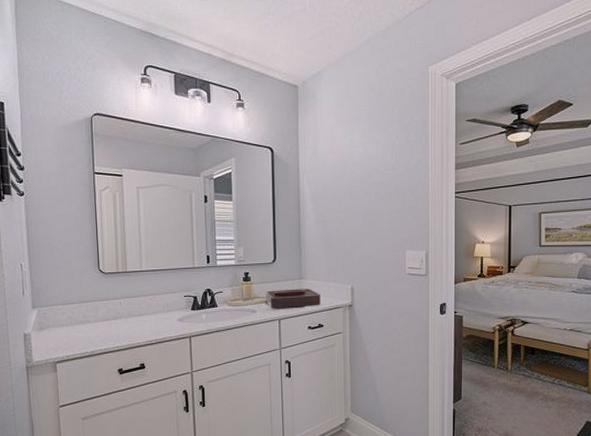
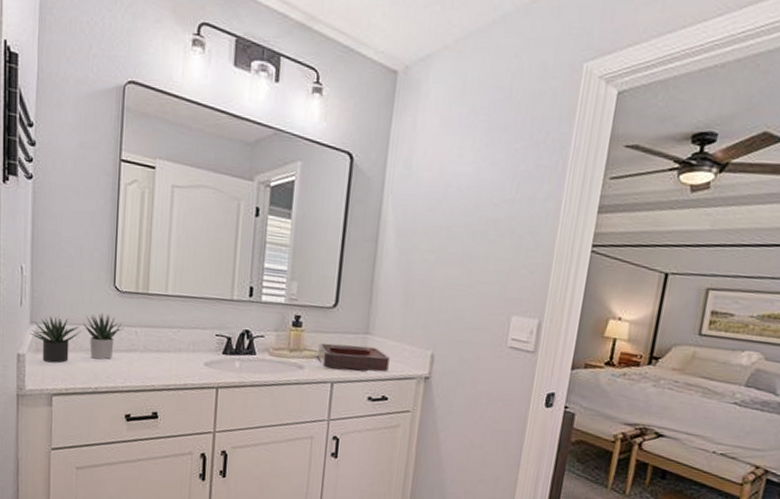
succulent plant: none [33,292,109,337] -> present [30,313,123,364]

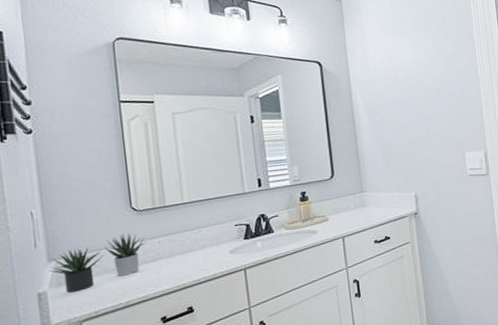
decorative tray: present [317,342,390,373] -> none [325,201,385,227]

